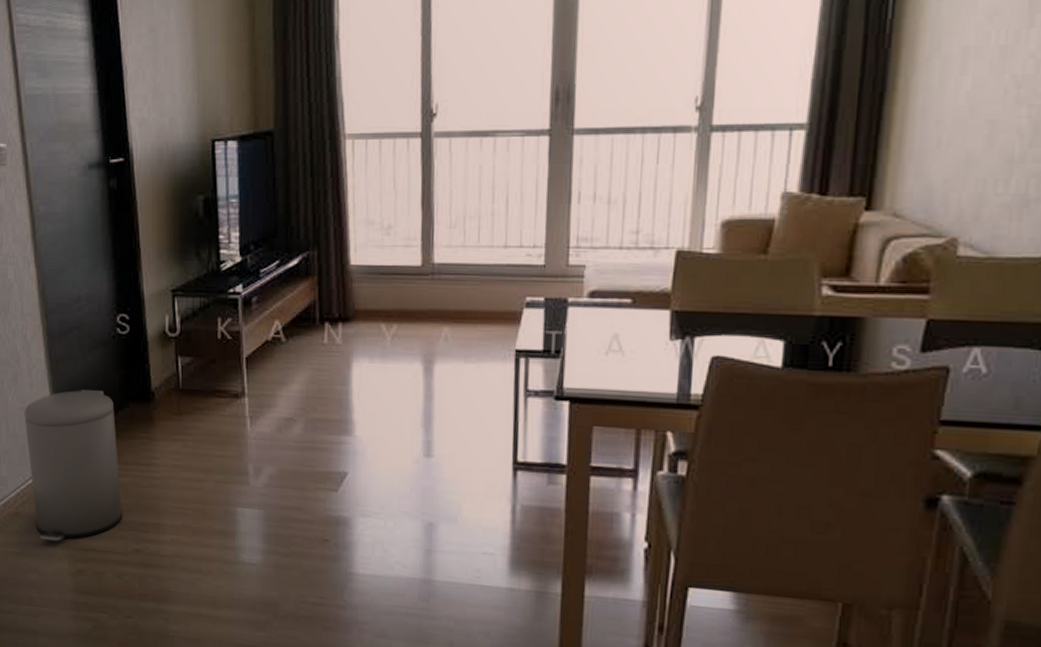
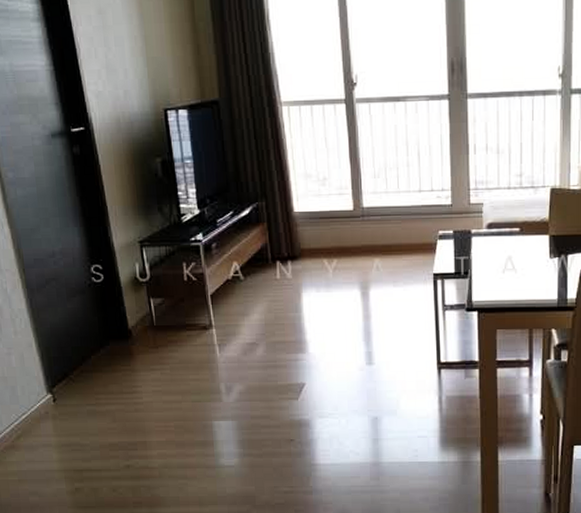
pedal bin: present [24,390,123,542] -> none [11,333,113,466]

